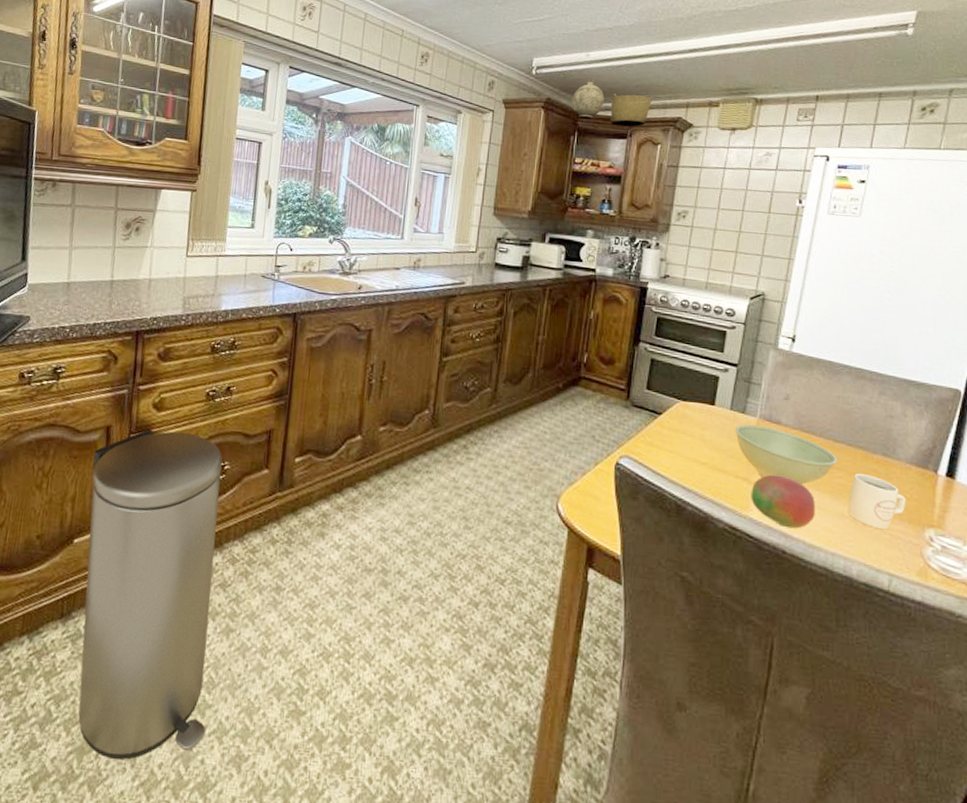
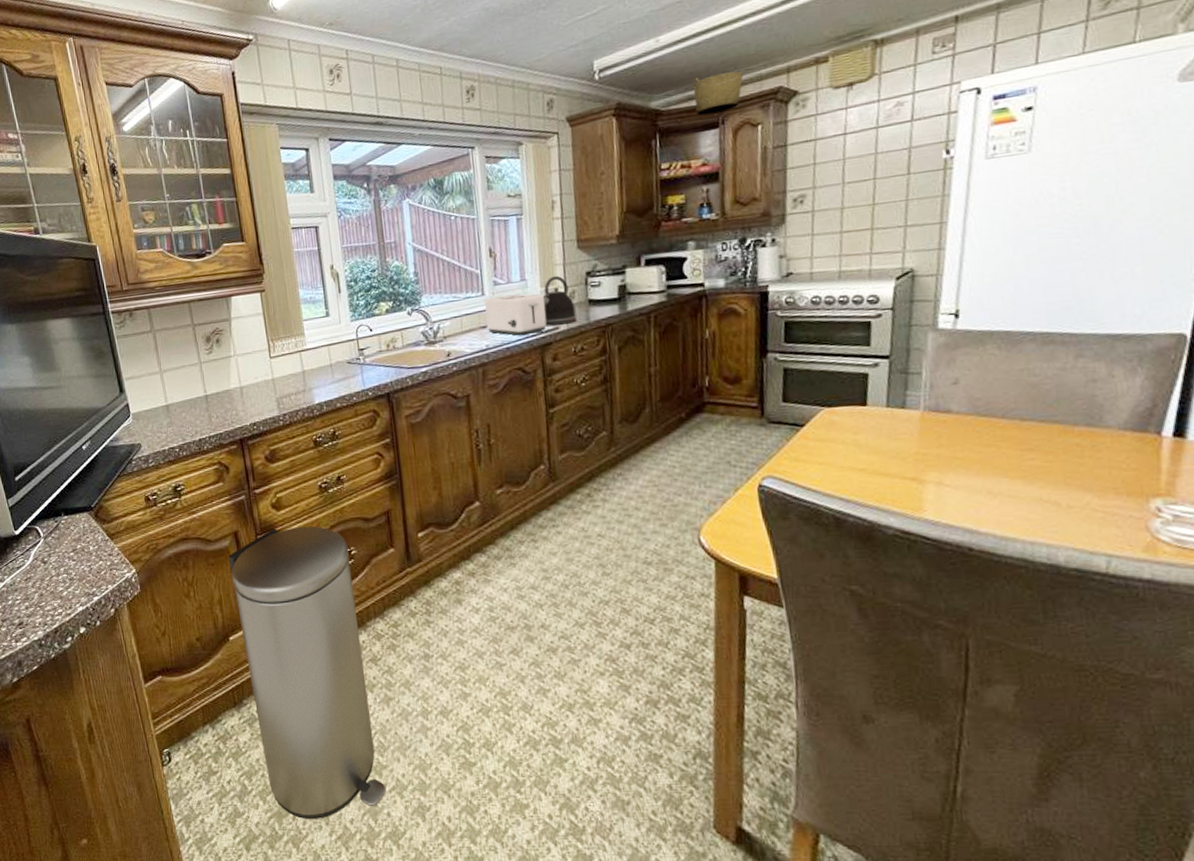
toaster: none [400,242,457,284] -> present [485,294,547,336]
kettle: none [453,235,483,281] -> present [543,275,578,326]
decorative vase: present [572,79,604,120] -> none [646,68,686,118]
bowl: present [735,424,837,484] -> none [895,418,1028,474]
fruit: present [751,474,815,529] -> none [922,468,1005,524]
mug: present [847,474,906,530] -> none [1045,450,1122,509]

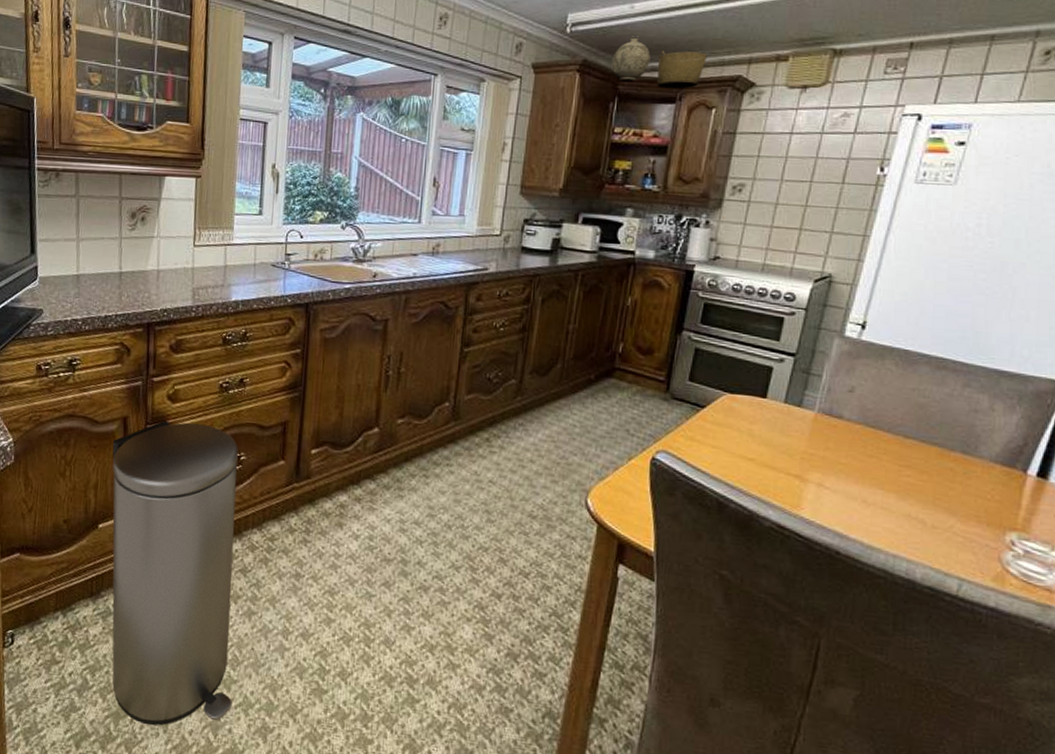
toaster: present [485,294,547,336] -> none [417,226,480,270]
kettle: present [543,275,578,326] -> none [475,216,508,267]
decorative vase: none [646,68,686,118] -> present [611,36,651,83]

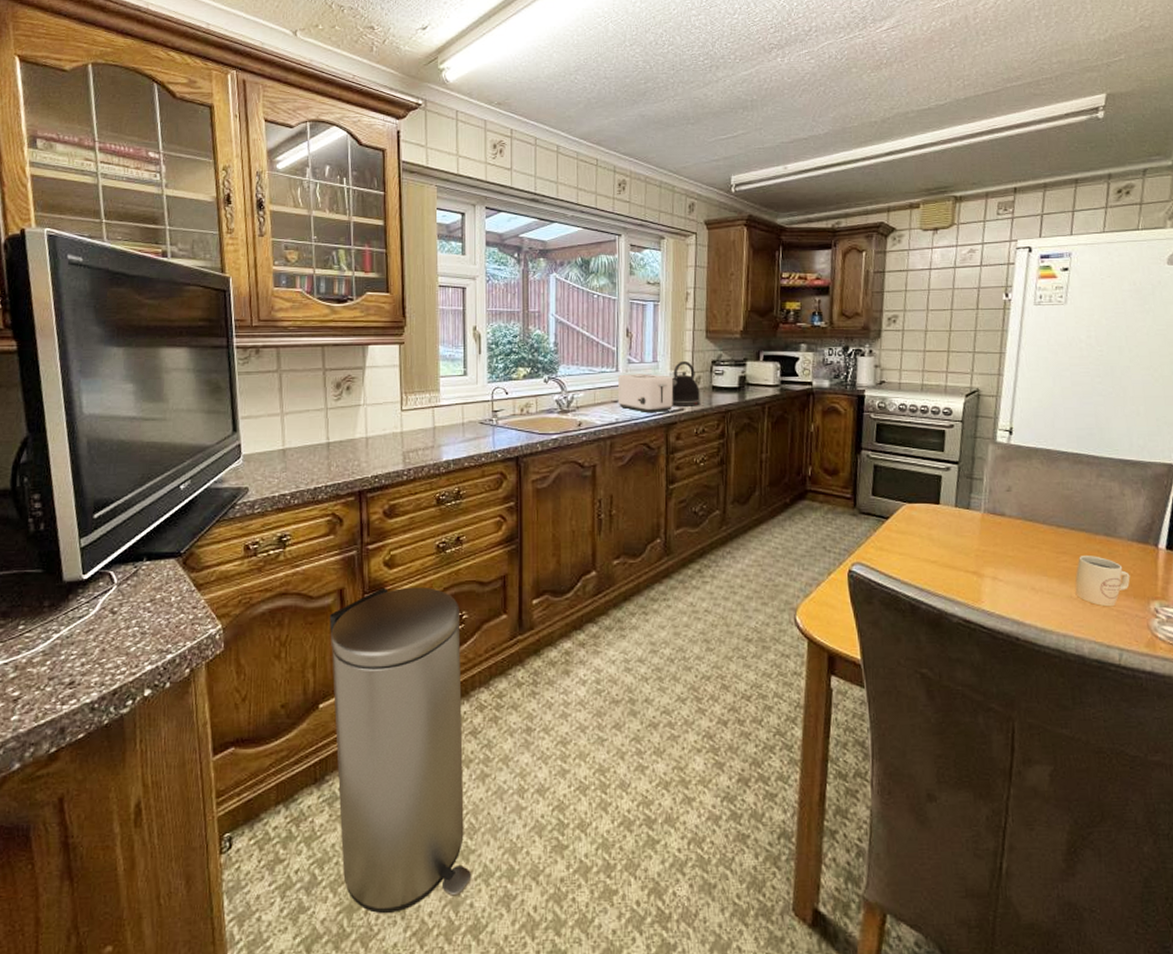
toaster: none [417,226,480,270] -> present [617,374,674,412]
kettle: none [475,216,508,267] -> present [671,360,701,407]
decorative vase: present [611,36,651,83] -> none [773,192,806,234]
basket: present [656,51,707,89] -> none [812,204,853,237]
mug: none [915,472,986,533] -> present [1074,556,1130,607]

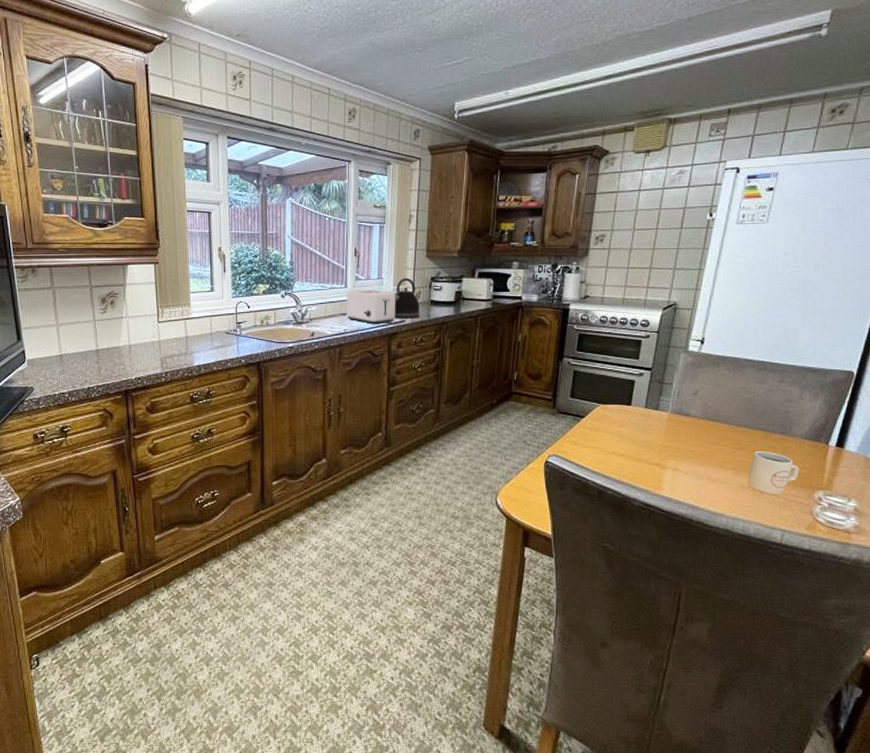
pedal bin: present [329,587,472,913] -> none [105,470,226,716]

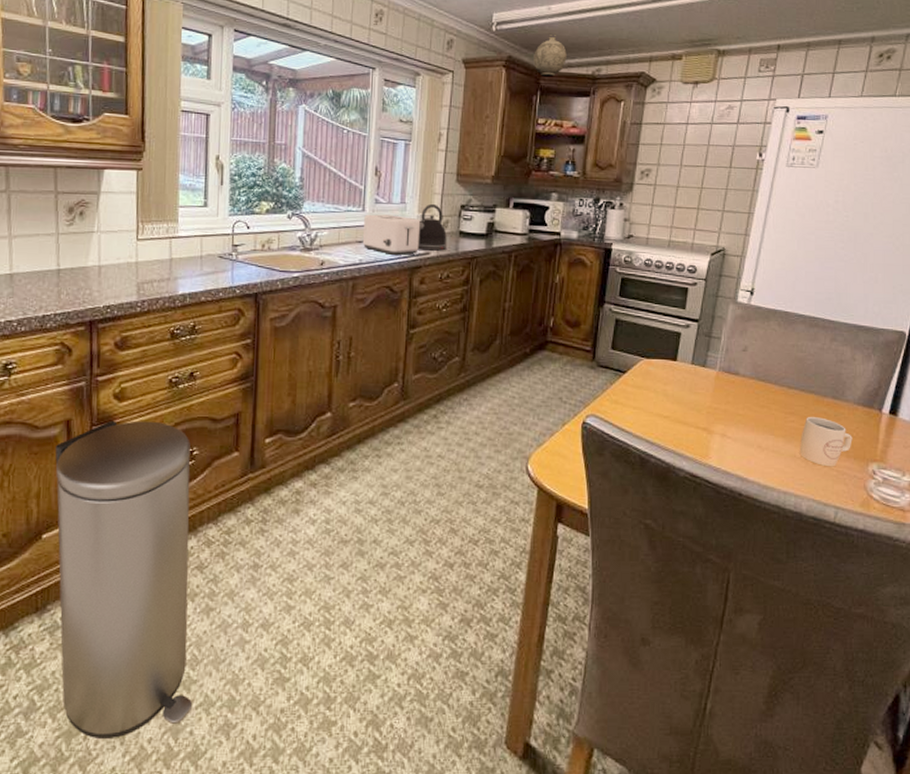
pedal bin: none [105,470,226,716] -> present [55,420,193,738]
decorative vase: none [493,117,524,158] -> present [533,35,567,78]

